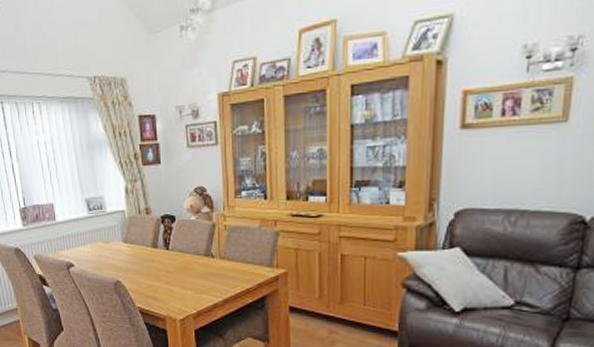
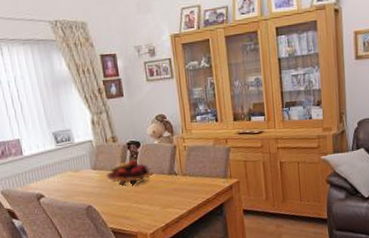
fruit basket: none [136,236,189,264] -> present [105,160,155,186]

